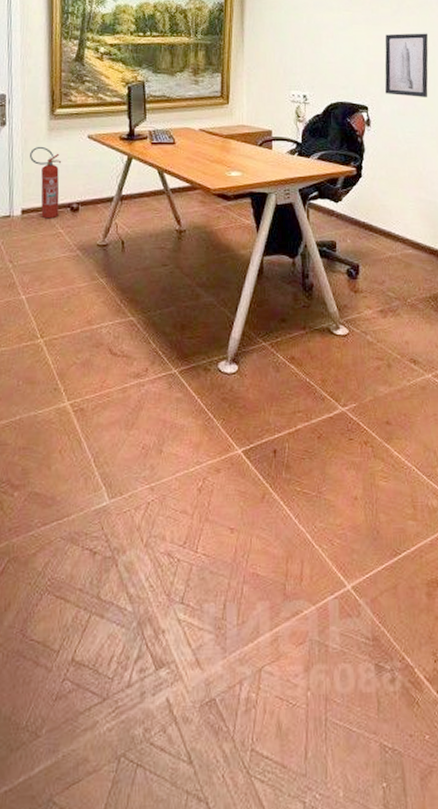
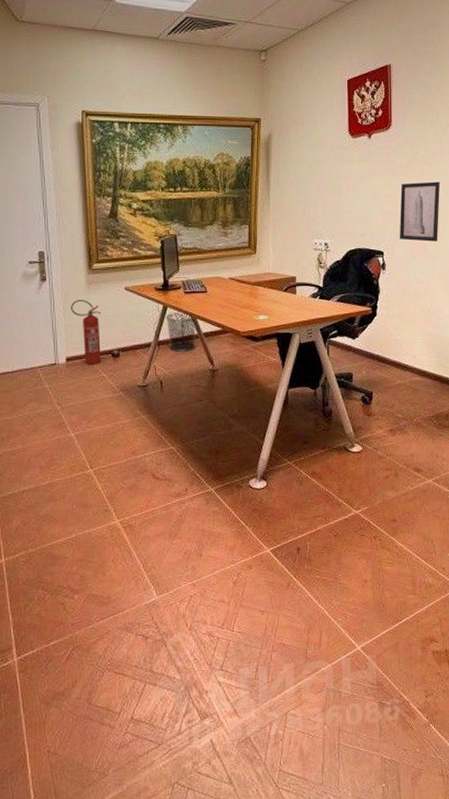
waste bin: none [130,164,163,209] -> present [165,311,196,352]

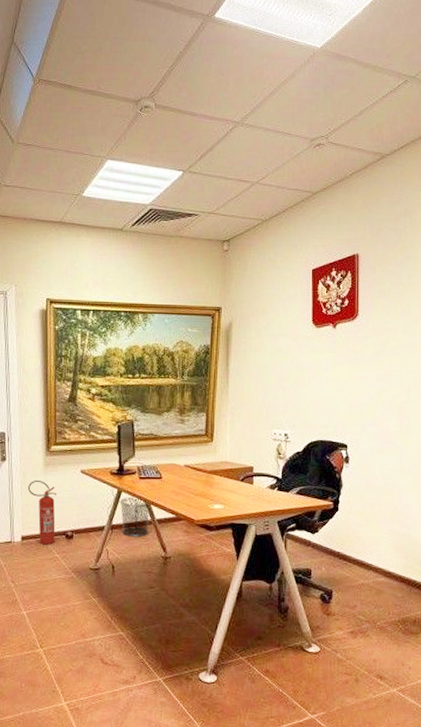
wall art: present [399,181,441,242] -> none [364,373,411,436]

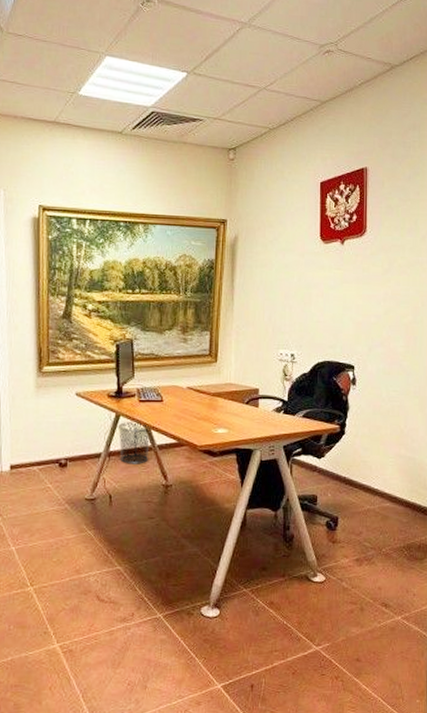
fire extinguisher: present [28,479,57,545] -> none [18,403,50,474]

